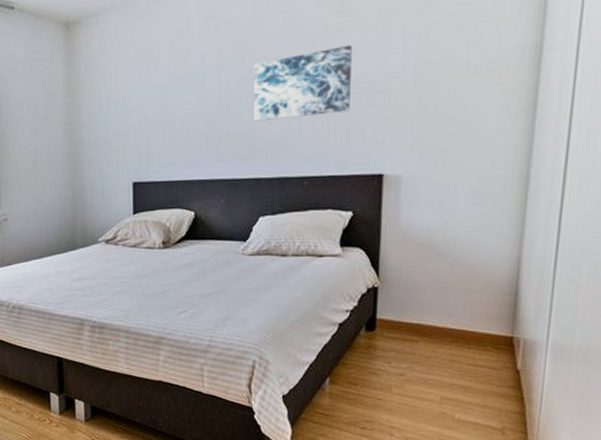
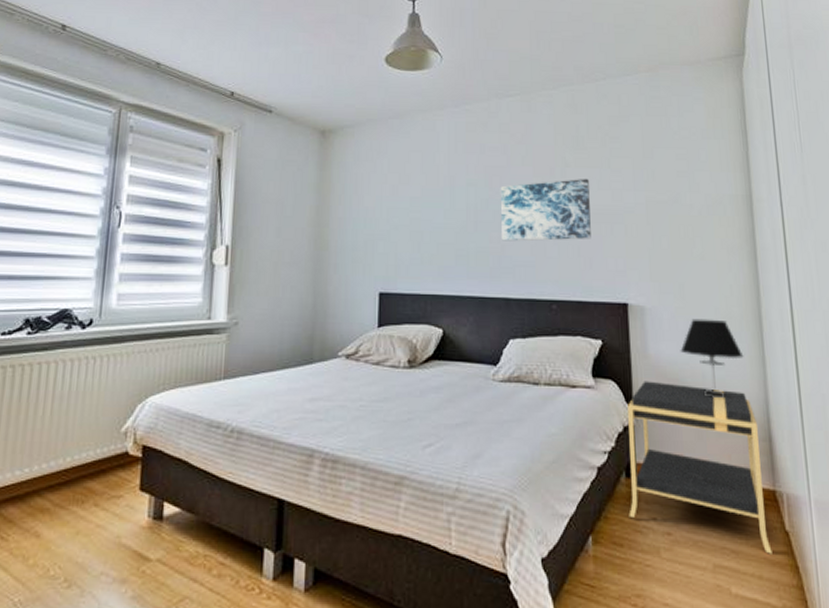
nightstand: none [365,246,506,388] -> present [628,381,772,554]
table lamp: none [434,183,503,258] -> present [680,318,744,398]

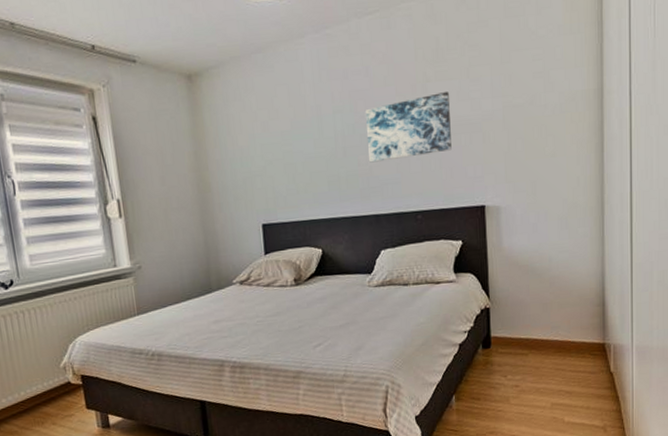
nightstand: present [628,381,772,554] -> none [484,268,599,391]
table lamp: present [680,318,744,398] -> none [530,209,586,277]

